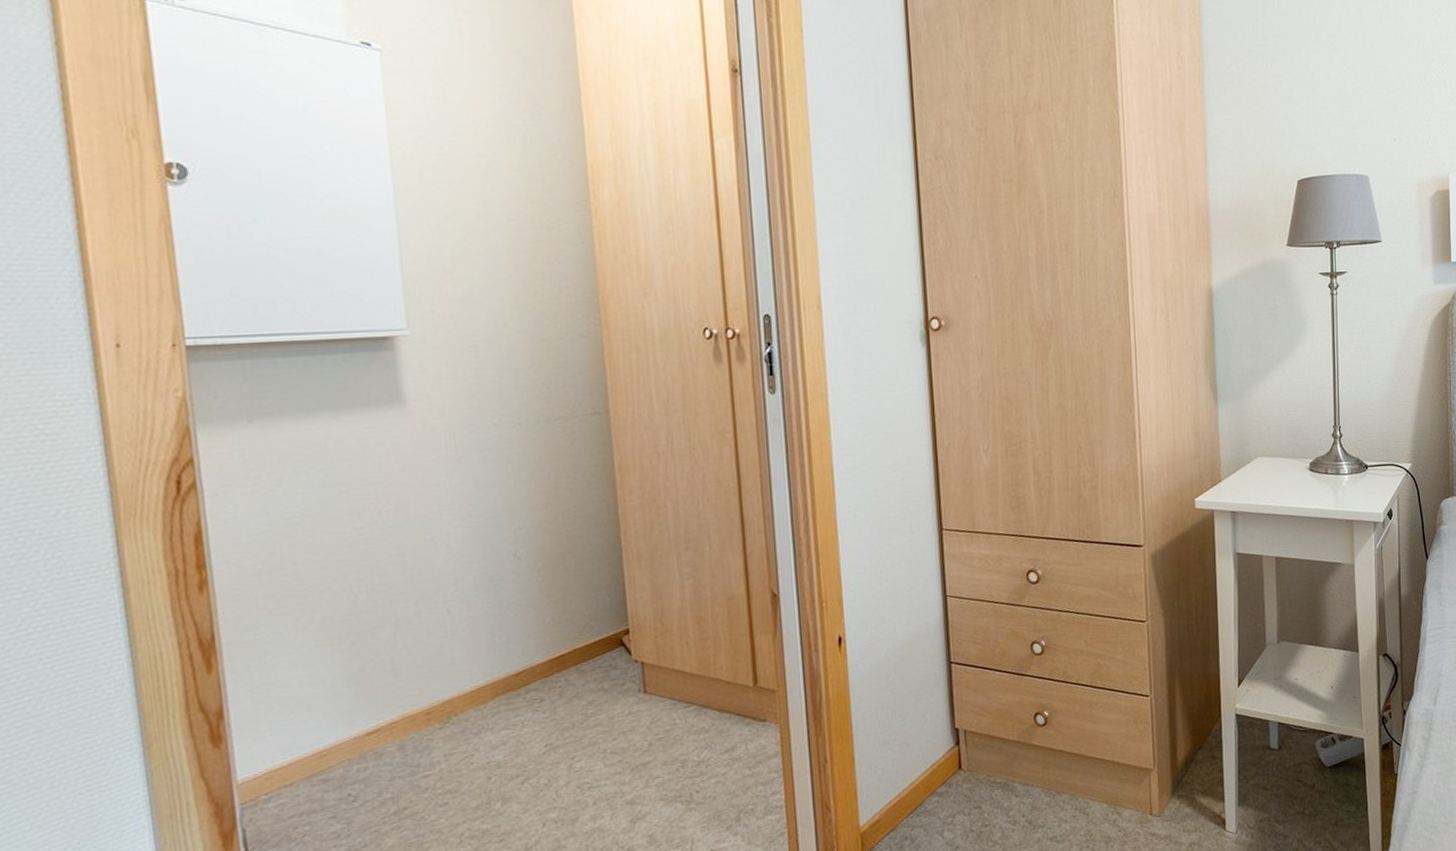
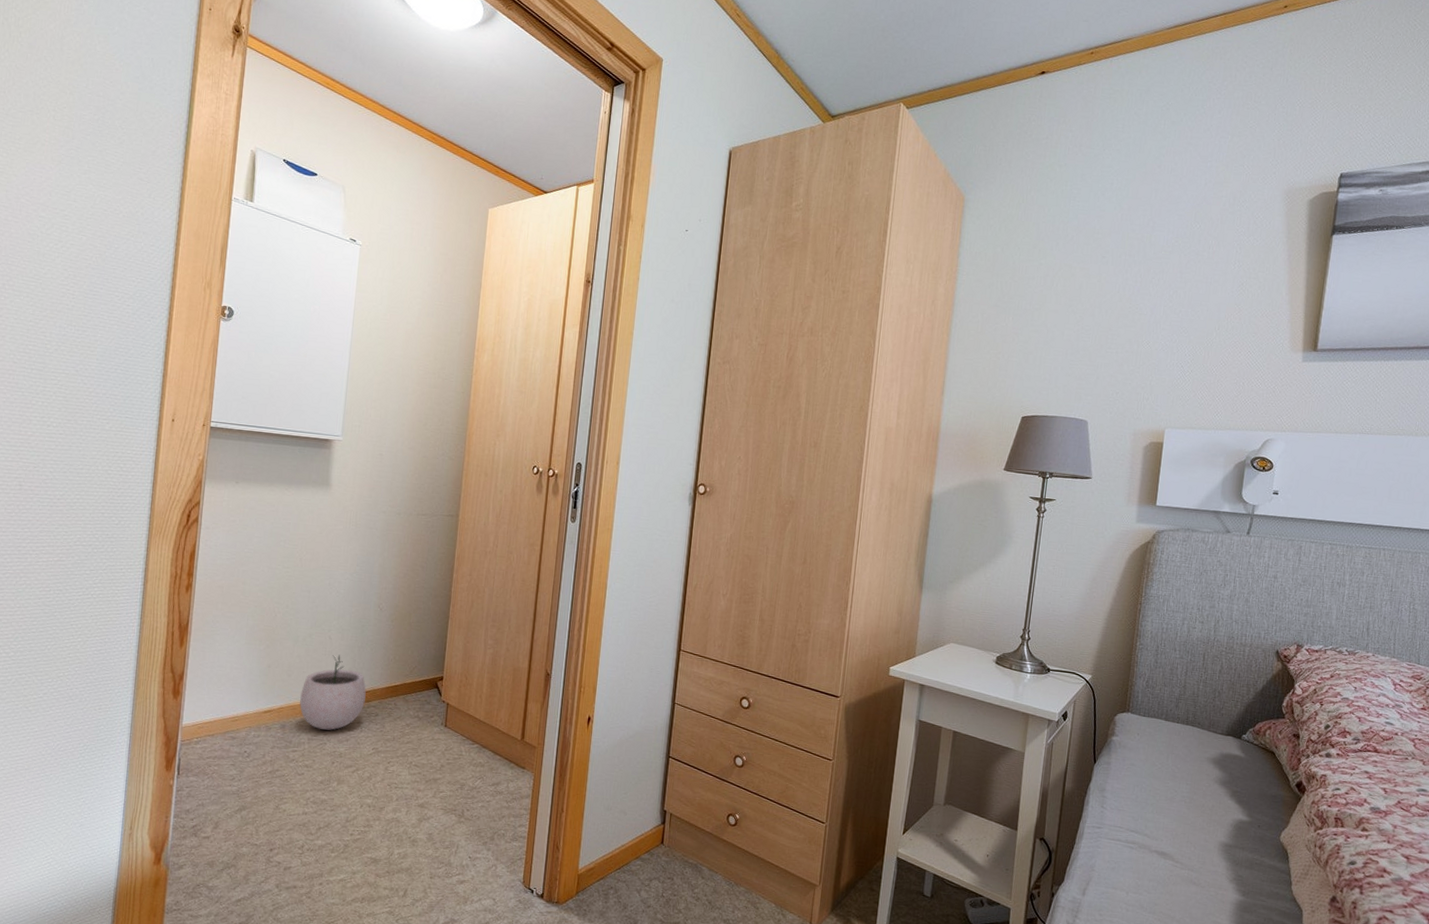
plant pot: none [419,631,521,739] -> present [299,654,366,730]

